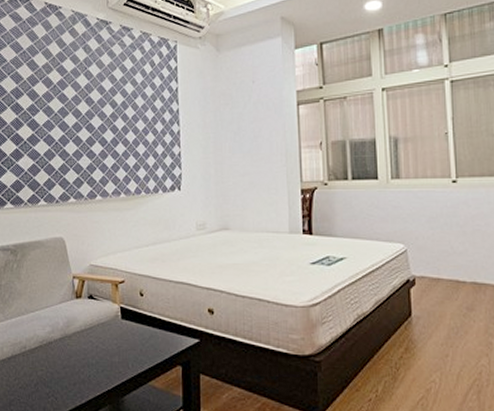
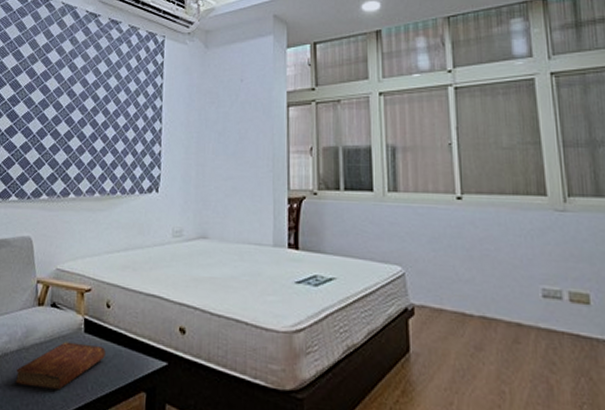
bible: none [61,328,142,370] -> present [15,341,106,390]

